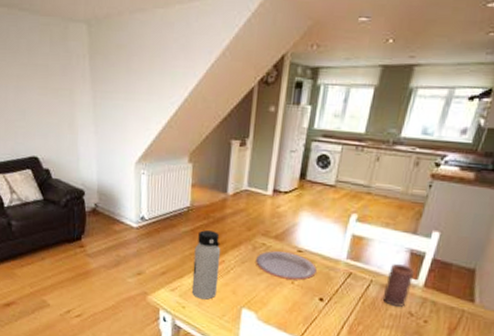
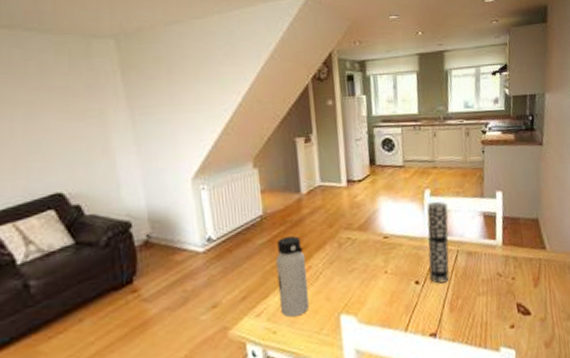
plate: present [256,251,317,281] -> none [344,240,406,271]
vase: none [335,228,373,307] -> present [427,202,450,284]
candle: present [382,263,414,307] -> none [470,227,493,271]

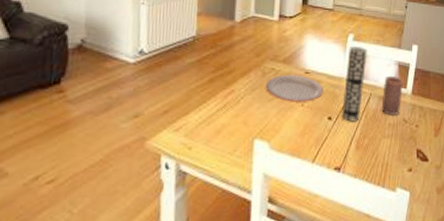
water bottle: present [276,236,309,318] -> none [198,60,230,136]
plate: none [344,240,406,271] -> present [266,75,323,102]
candle: none [470,227,493,271] -> present [381,75,403,115]

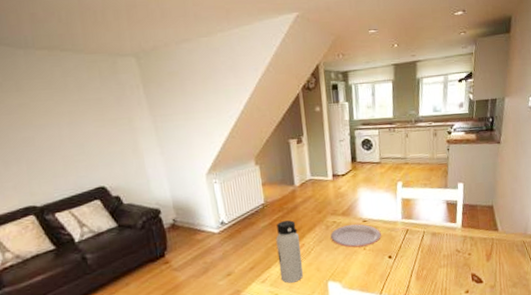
water bottle: none [198,60,230,136] -> present [276,220,303,283]
vase: present [342,47,367,122] -> none [399,192,417,258]
candle: present [381,75,403,115] -> none [435,213,453,248]

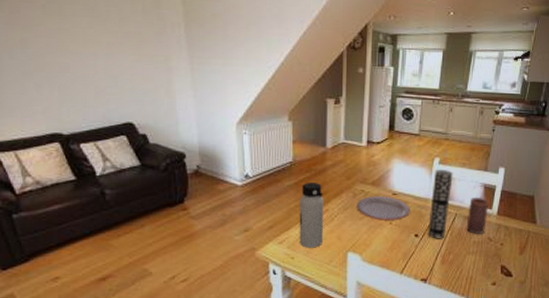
vase: none [399,192,417,258] -> present [428,170,453,239]
candle: none [435,213,453,248] -> present [466,197,488,234]

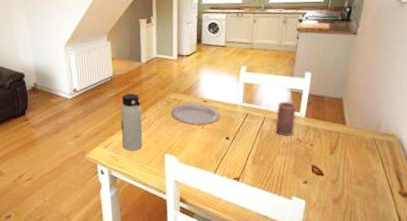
vase: present [428,170,453,239] -> none [238,77,260,141]

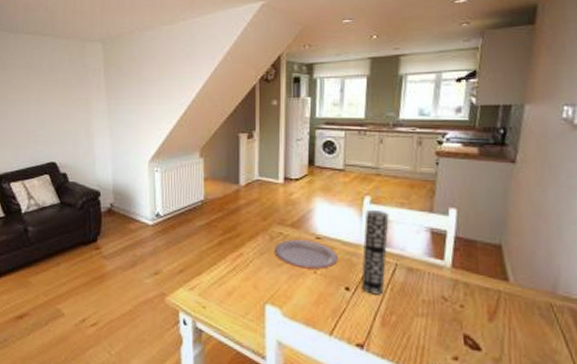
water bottle: present [120,94,143,151] -> none [211,223,238,297]
vase: none [238,77,260,141] -> present [361,210,389,295]
candle: present [275,101,296,136] -> none [411,244,439,291]

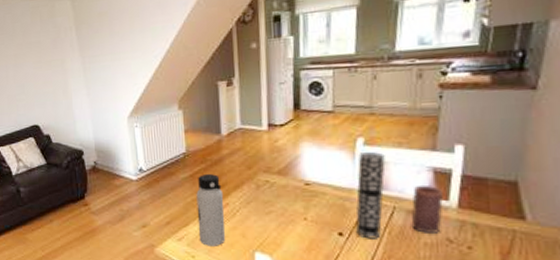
water bottle: none [211,223,238,297] -> present [196,174,226,246]
plate: present [275,240,338,269] -> none [261,187,330,216]
candle: none [411,244,439,291] -> present [411,184,443,233]

